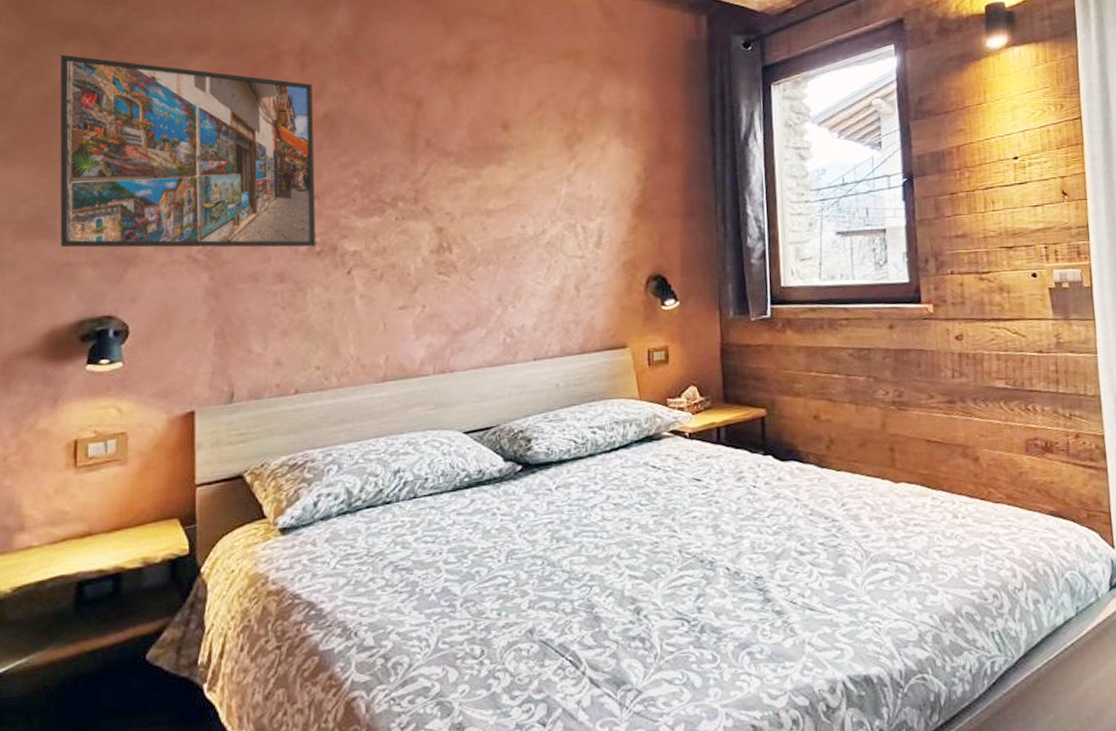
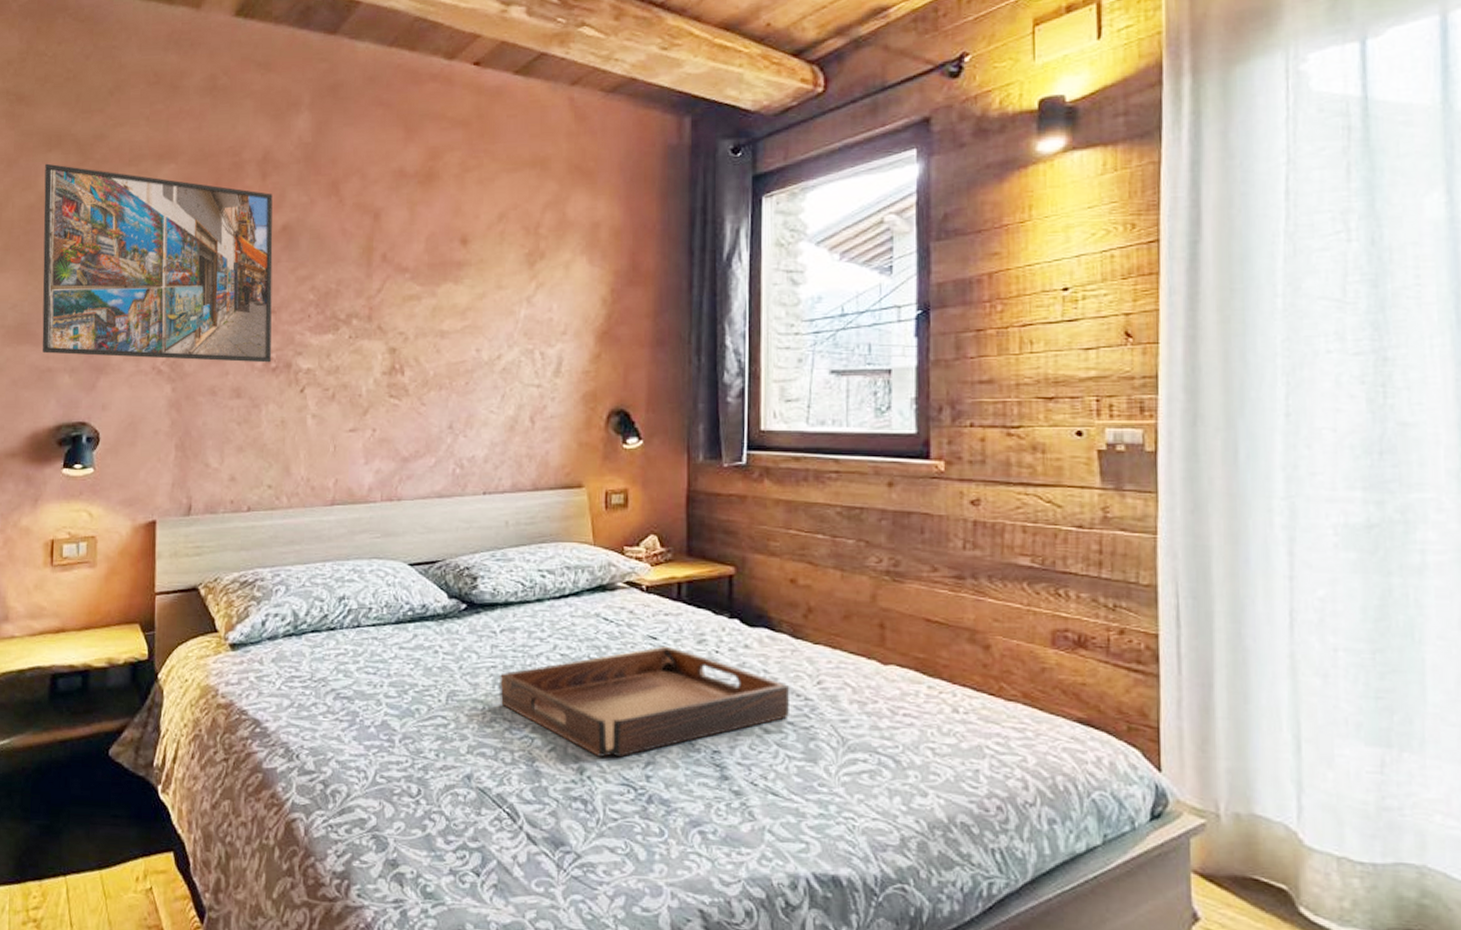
serving tray: none [557,486,820,596] -> present [500,645,789,758]

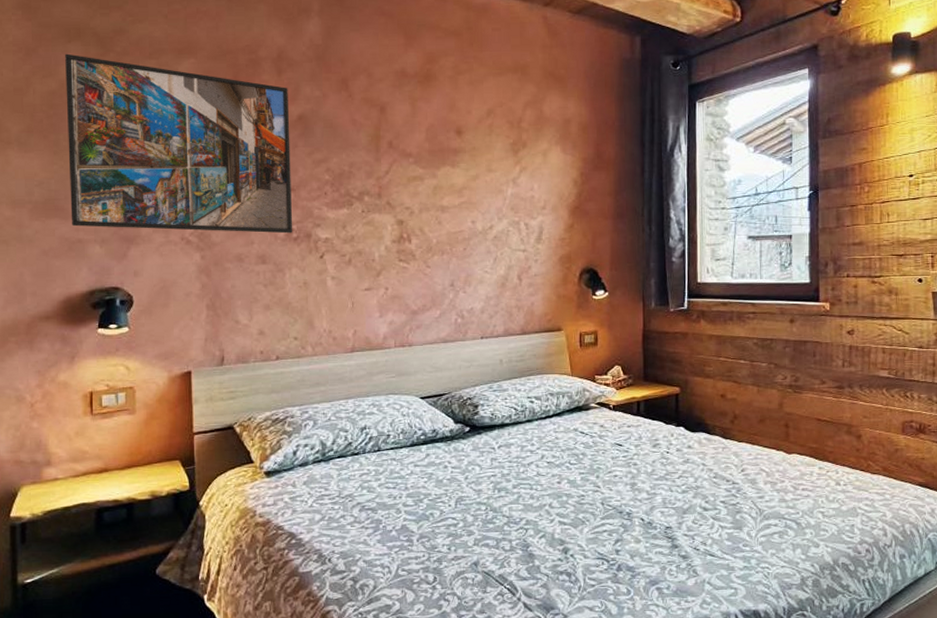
serving tray: present [500,645,789,758] -> none [499,450,721,539]

